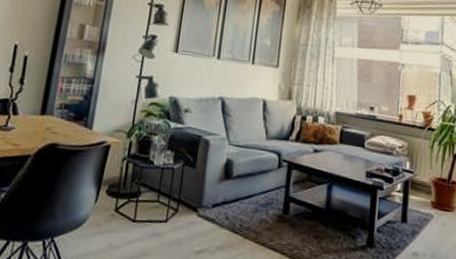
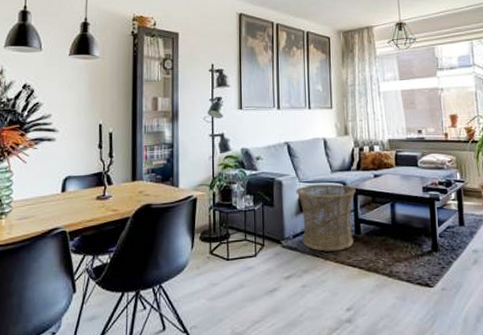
basket: none [222,149,291,230] -> present [296,184,356,251]

